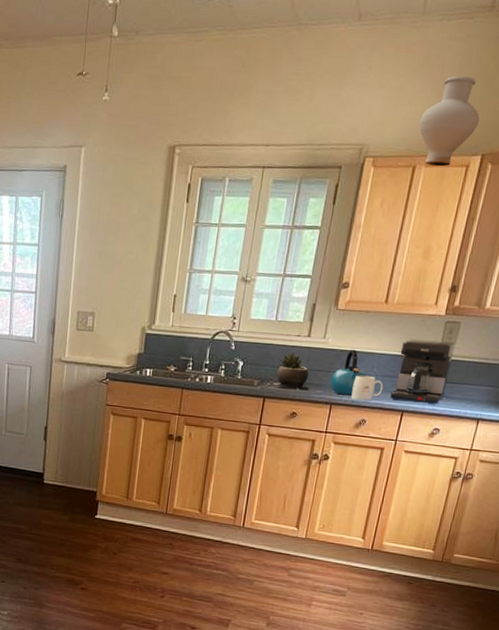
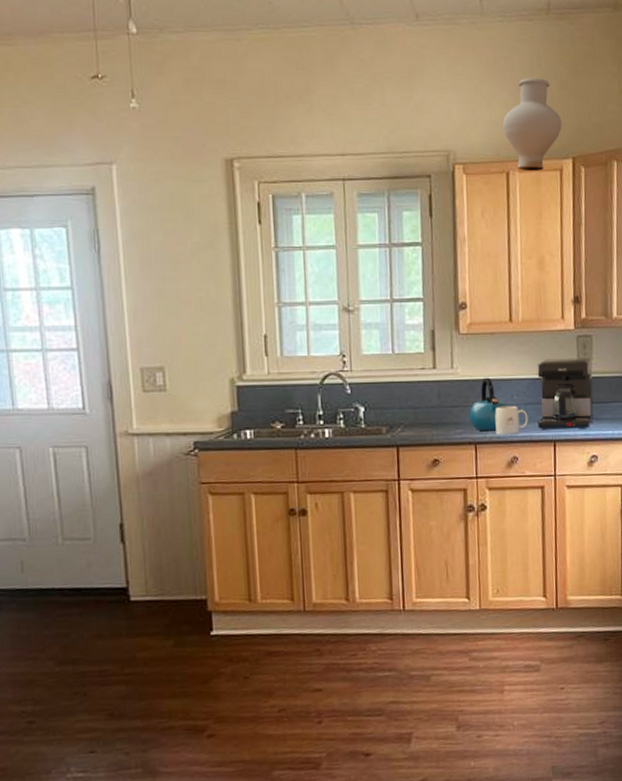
succulent plant: present [272,351,309,390] -> none [404,388,447,433]

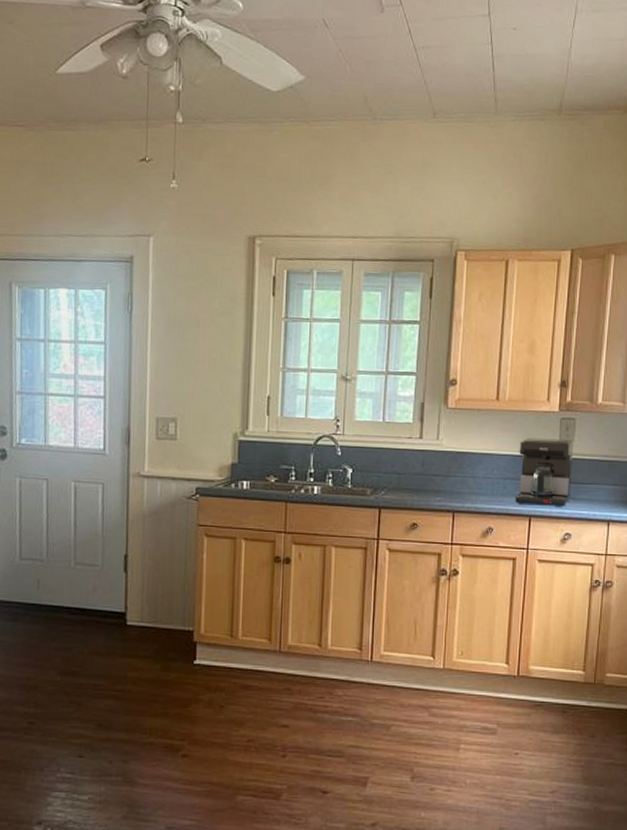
kettle: present [469,377,508,432] -> none [450,450,487,502]
mug: present [494,405,529,436] -> none [474,478,506,508]
vase: present [502,77,562,172] -> none [506,173,564,261]

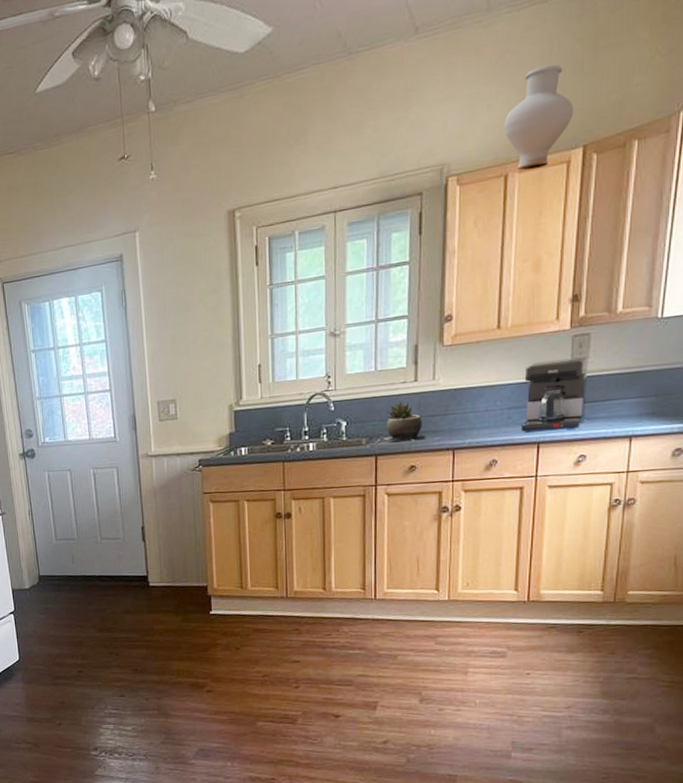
succulent plant: none [387,455,427,497] -> present [383,400,425,443]
vase: none [506,173,564,261] -> present [503,64,573,171]

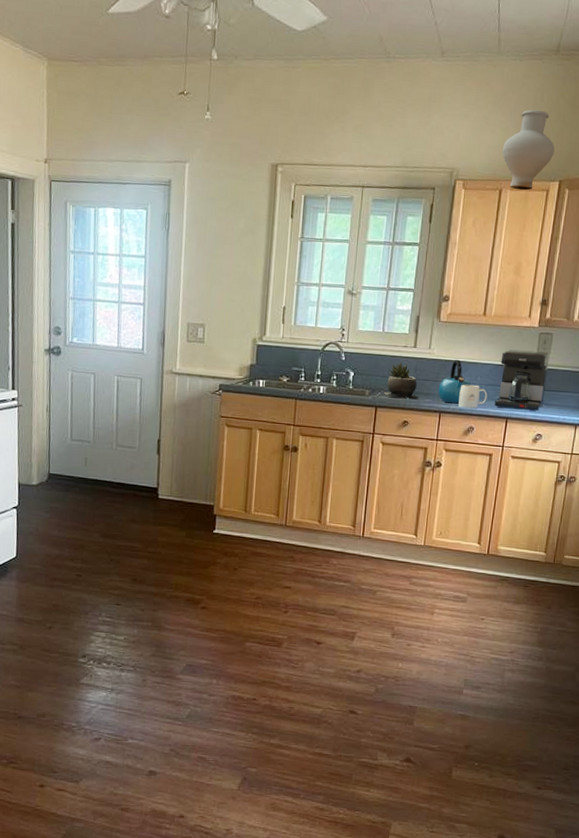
kettle: none [449,385,490,438] -> present [438,359,471,404]
mug: none [475,410,511,441] -> present [458,384,488,410]

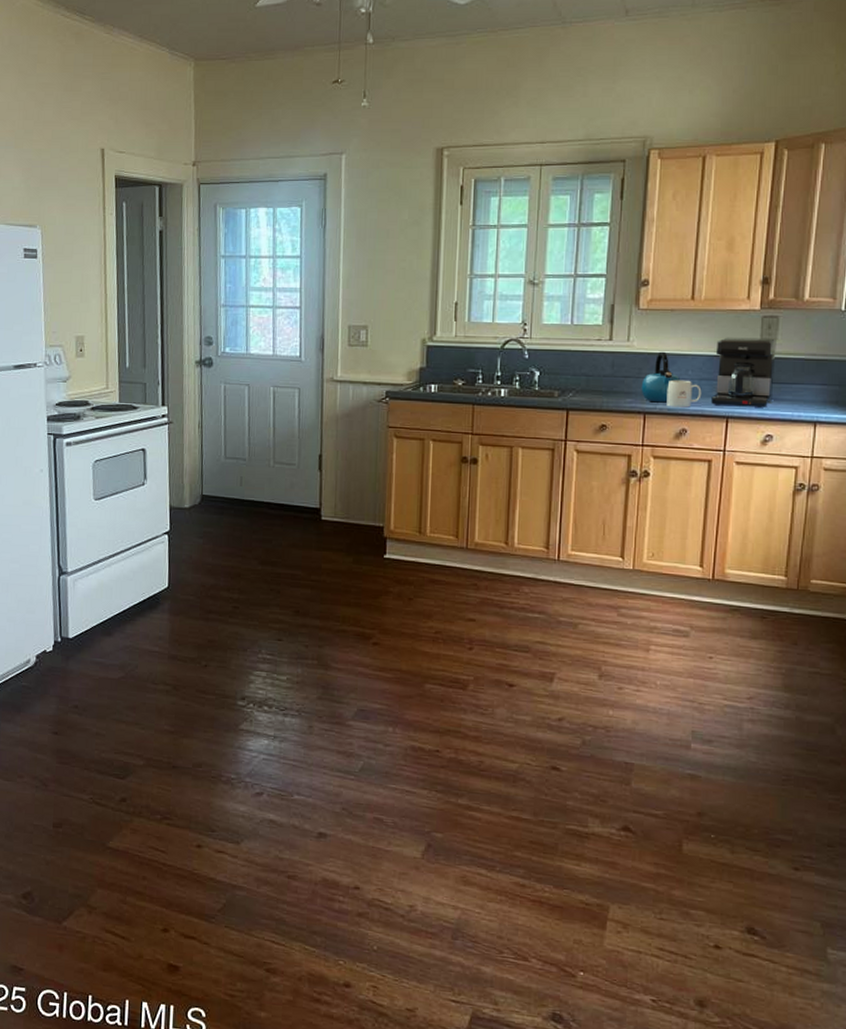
succulent plant: present [383,362,418,399] -> none [575,357,617,399]
vase: present [502,109,555,191] -> none [703,64,767,155]

